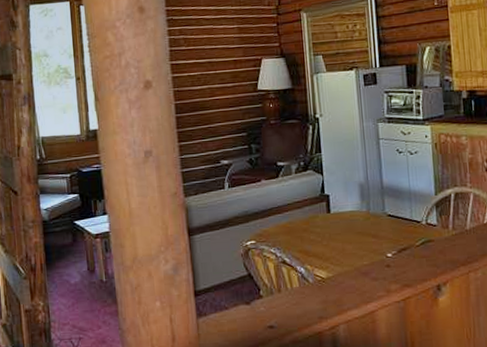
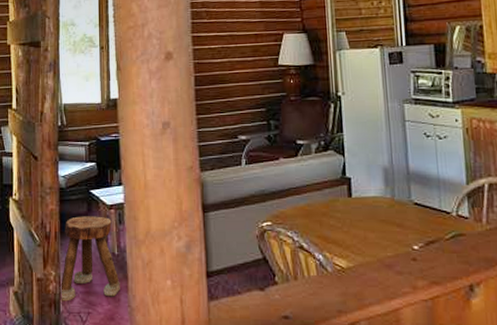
stool: none [49,246,110,330] -> present [59,216,120,302]

